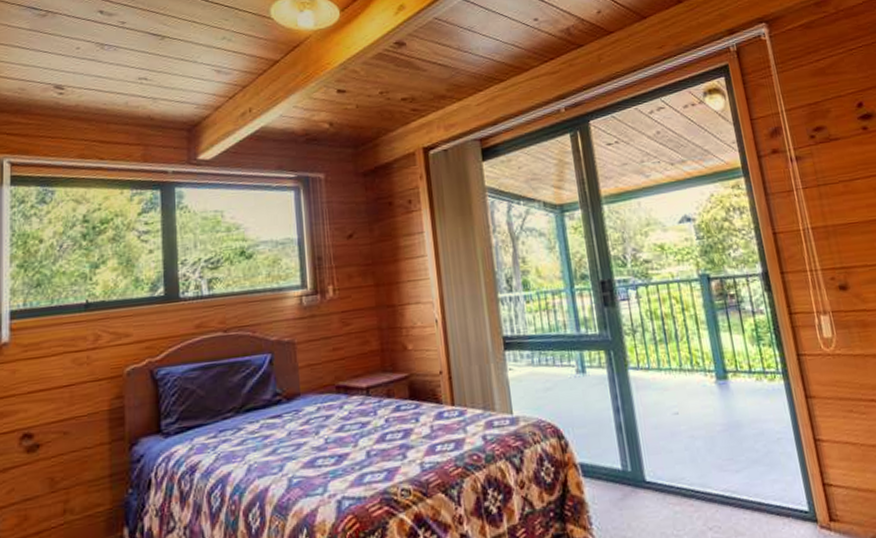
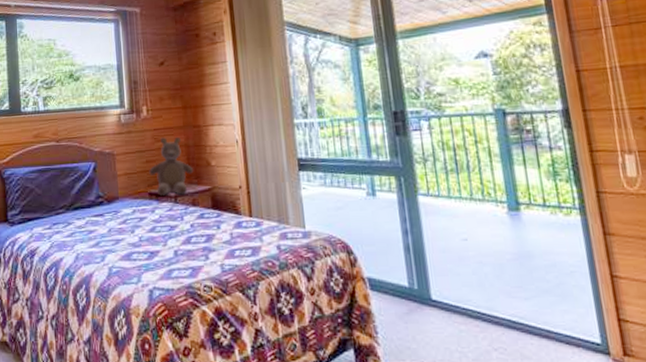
teddy bear: none [336,318,387,388] -> present [149,136,193,196]

